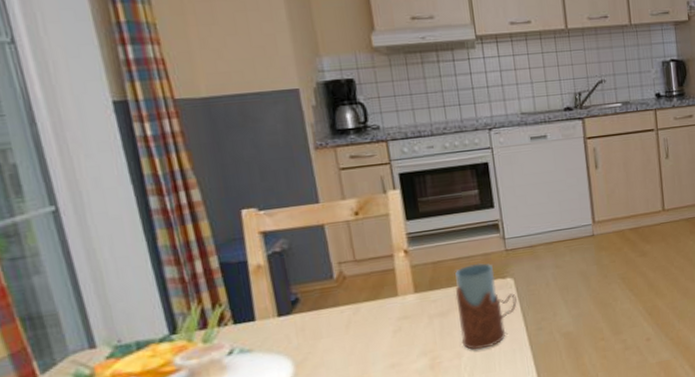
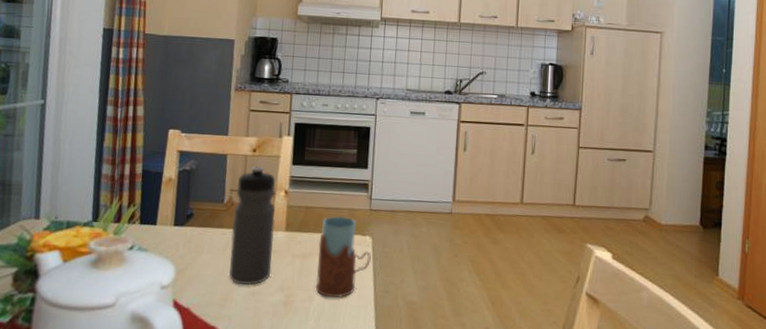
water bottle: none [345,229,409,361] -> present [229,165,276,285]

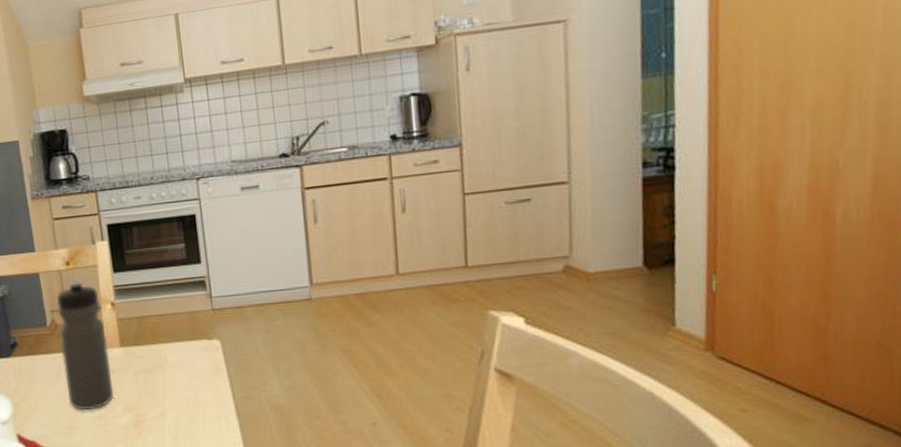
drinking glass: present [315,215,371,298] -> none [160,321,224,412]

